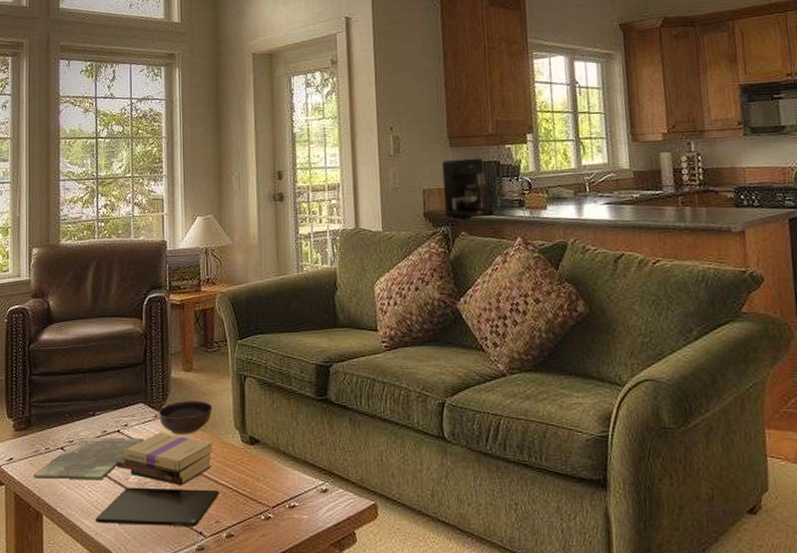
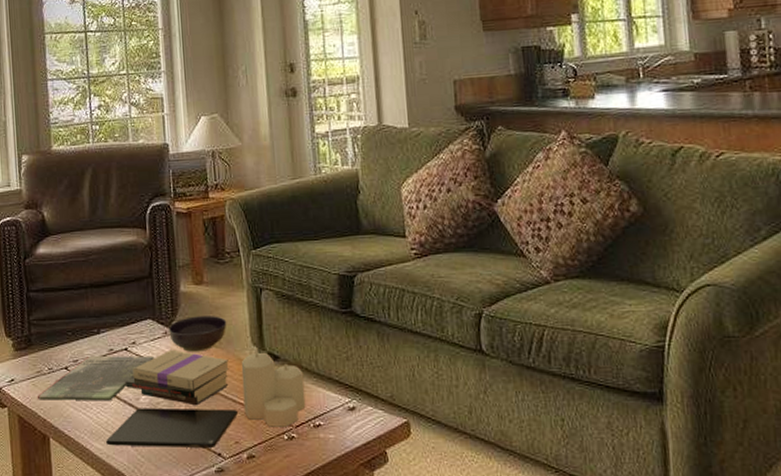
candle: none [224,432,282,508] -> present [241,348,306,427]
coffee maker: present [443,158,493,220] -> none [475,43,534,112]

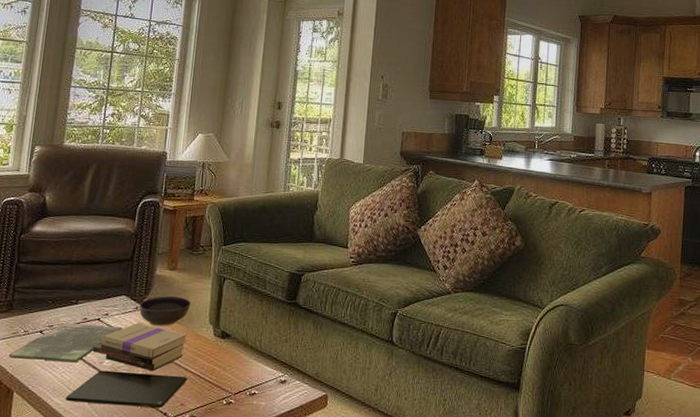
candle: present [241,348,306,427] -> none [193,326,248,394]

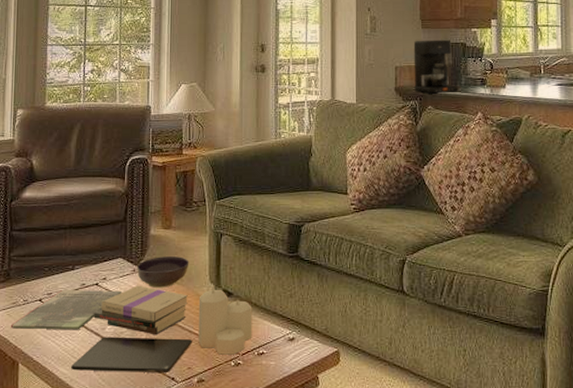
candle: none [193,326,248,394] -> present [198,285,252,355]
coffee maker: none [418,109,458,161] -> present [414,39,457,95]

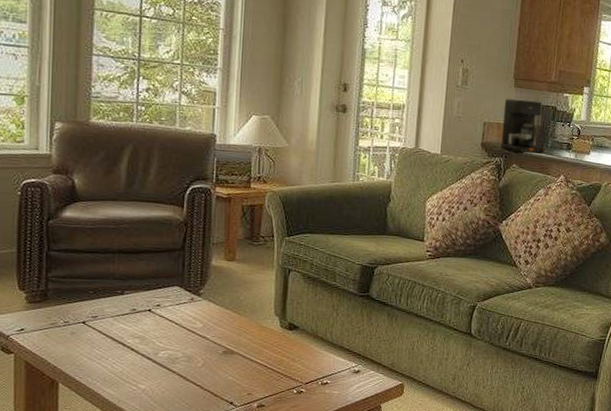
magazine: present [10,289,122,330] -> none [48,313,177,354]
tablet: present [70,337,192,374] -> none [118,361,253,398]
books: present [94,285,188,335] -> none [145,314,251,362]
bowl: present [136,256,189,288] -> none [194,287,254,318]
candle: present [198,285,252,355] -> none [260,318,319,383]

